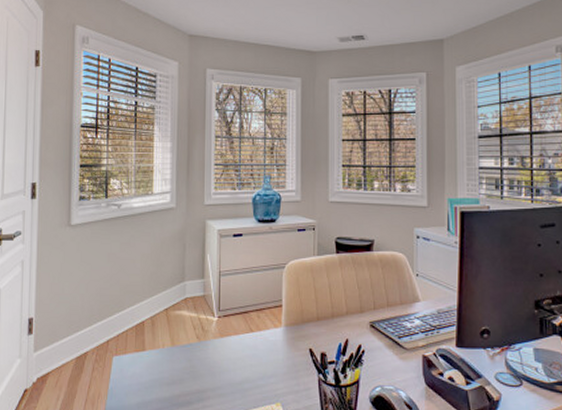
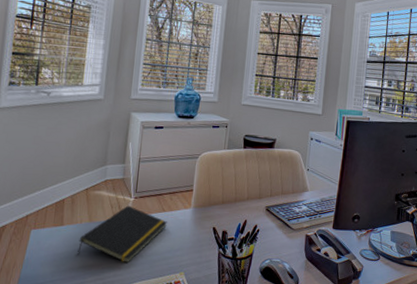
notepad: none [162,326,256,393] -> present [77,205,167,264]

